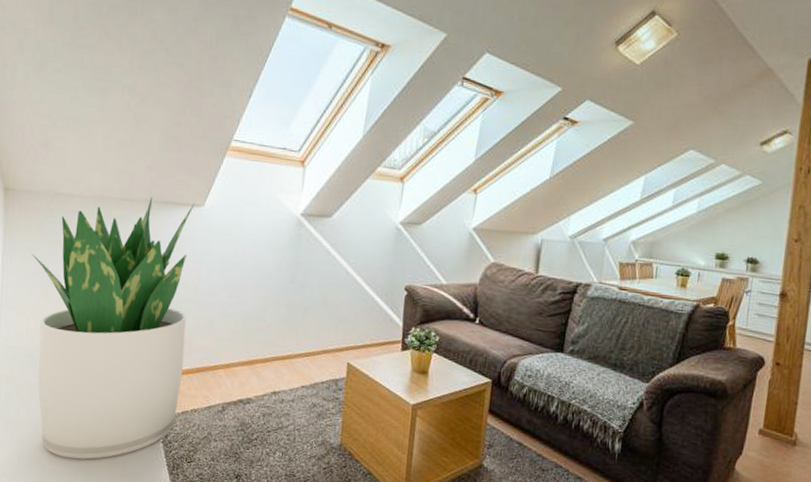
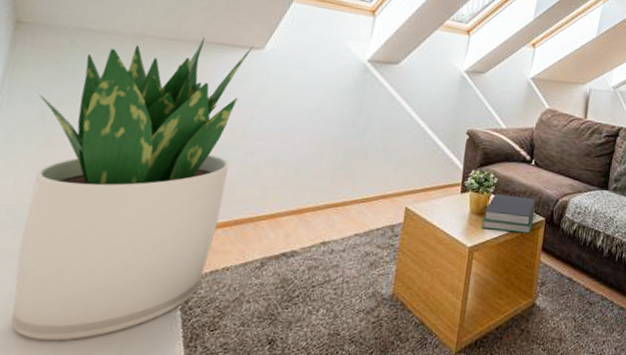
book: none [423,353,481,395] -> present [481,194,536,233]

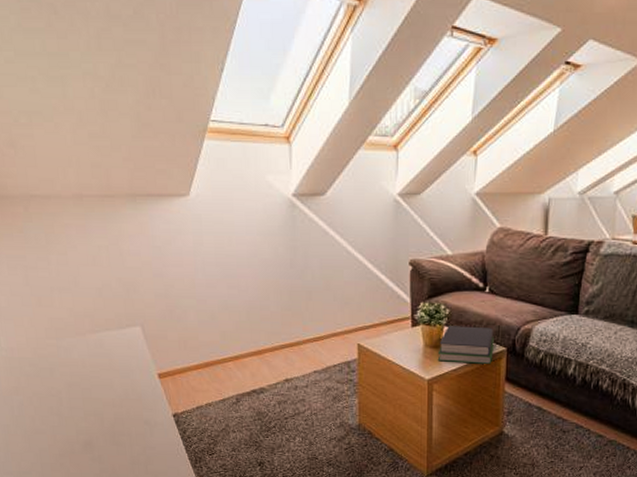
planter: present [11,38,253,341] -> none [18,191,192,462]

